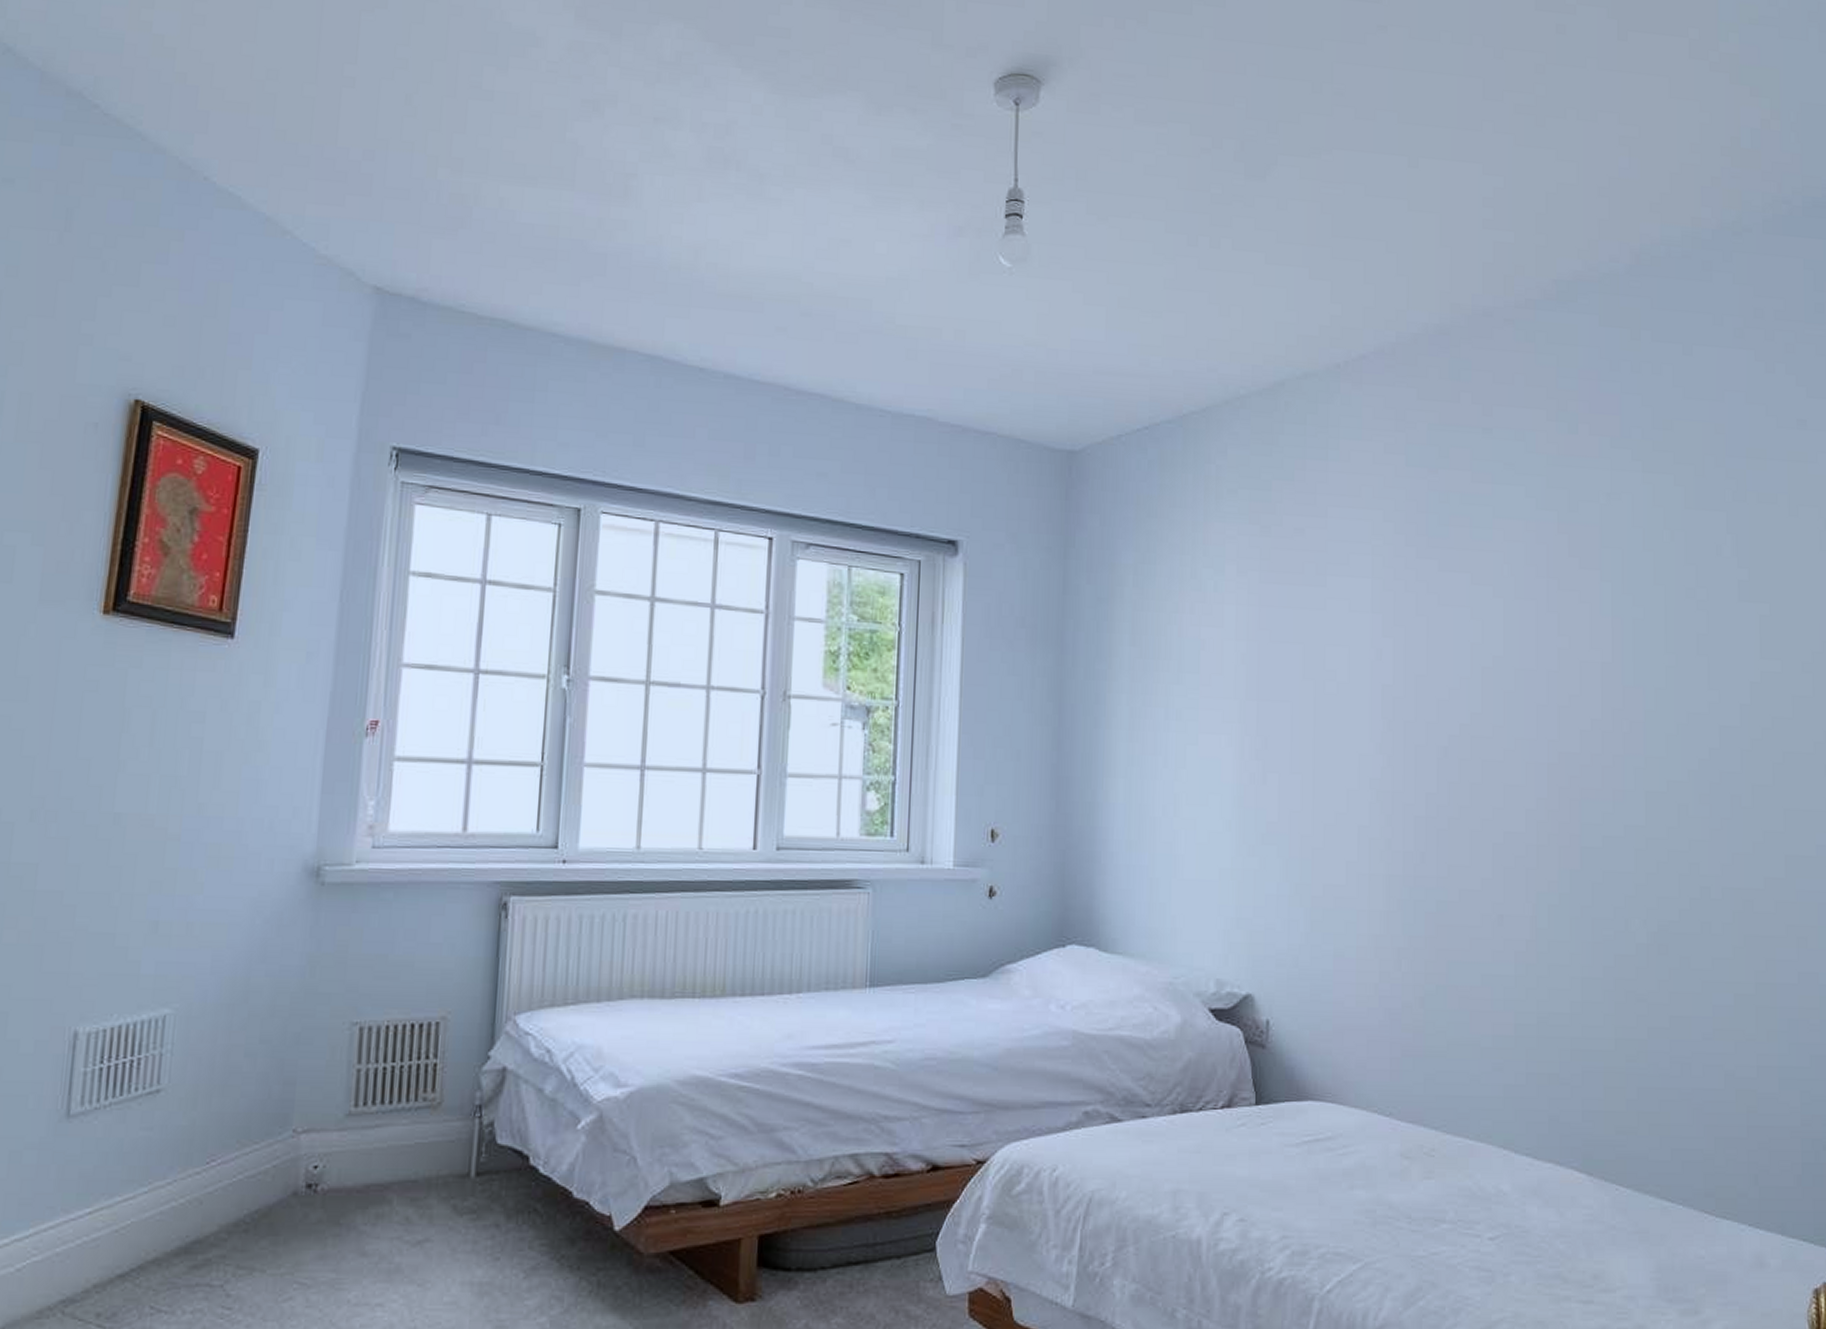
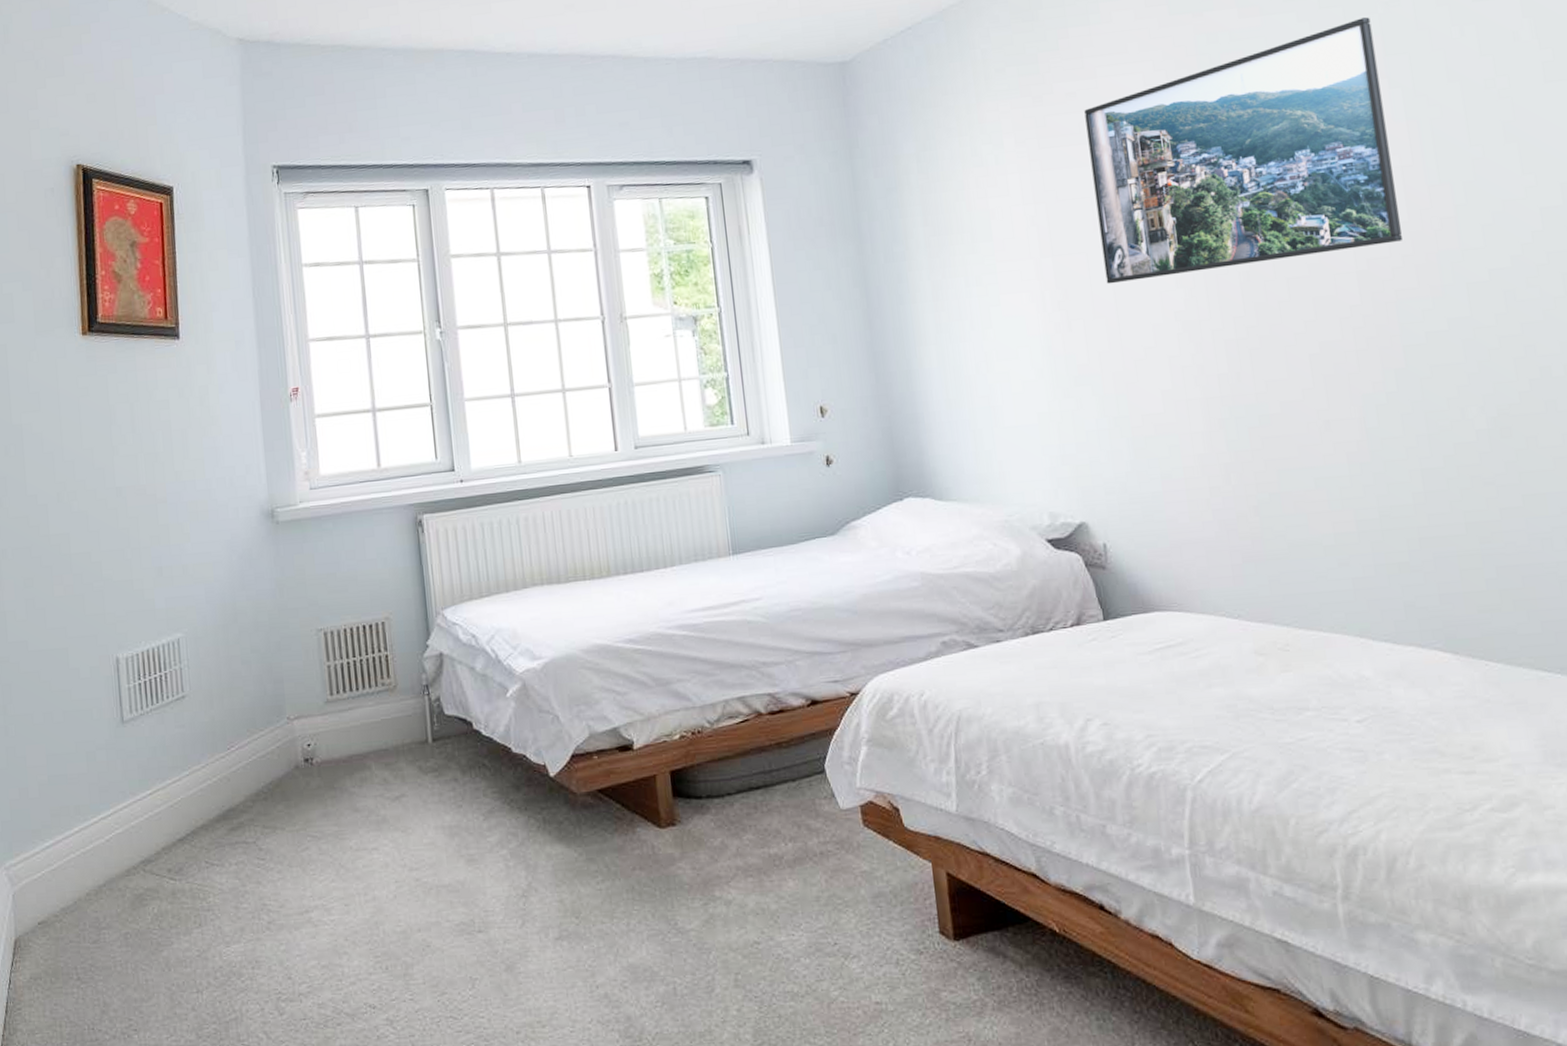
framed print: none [1308,503,1593,740] -> present [1084,16,1402,284]

